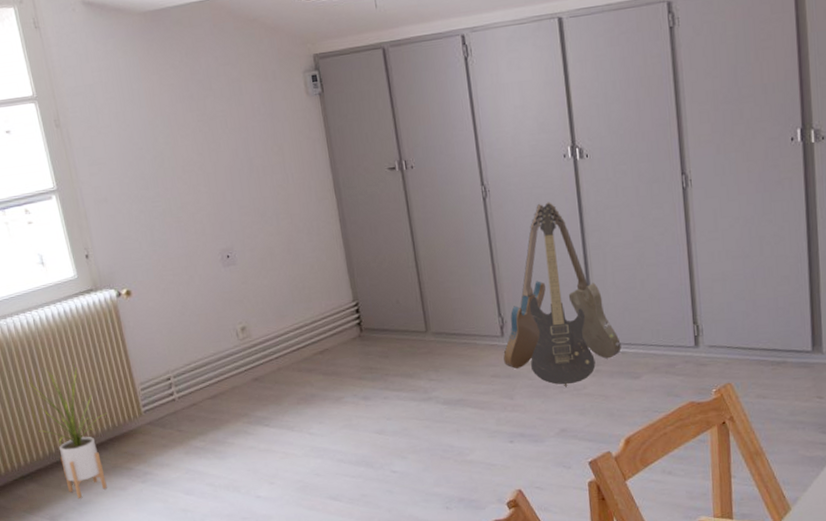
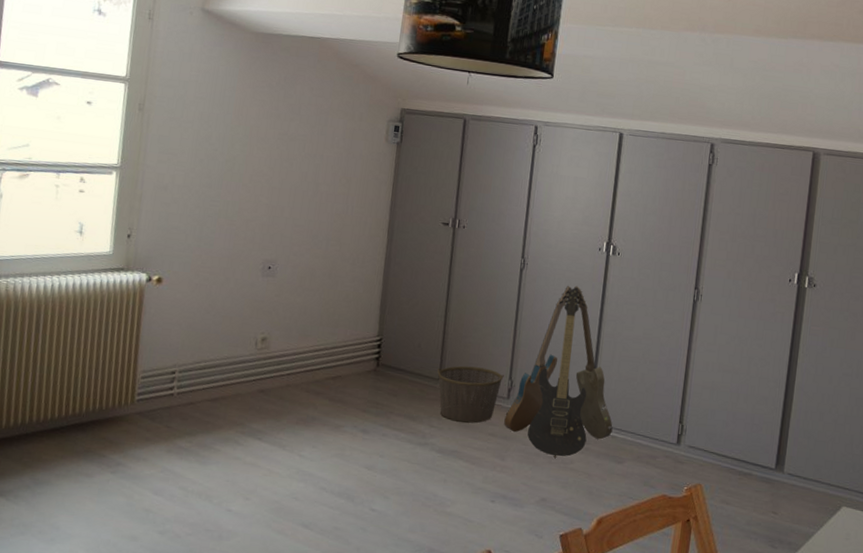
house plant: present [27,363,108,498] -> none [12,333,99,477]
basket: none [421,310,493,371] -> present [436,365,504,423]

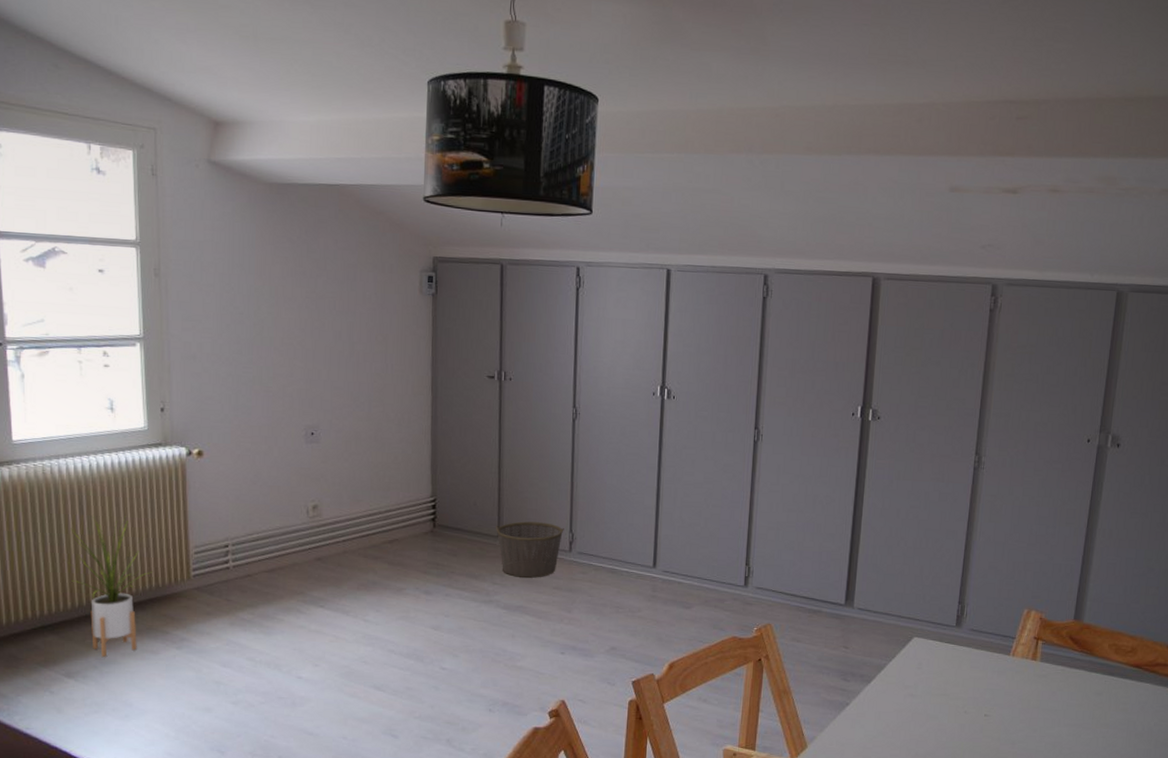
house plant: none [12,333,99,477] -> present [63,514,153,657]
guitar: present [504,286,613,458] -> none [568,433,679,607]

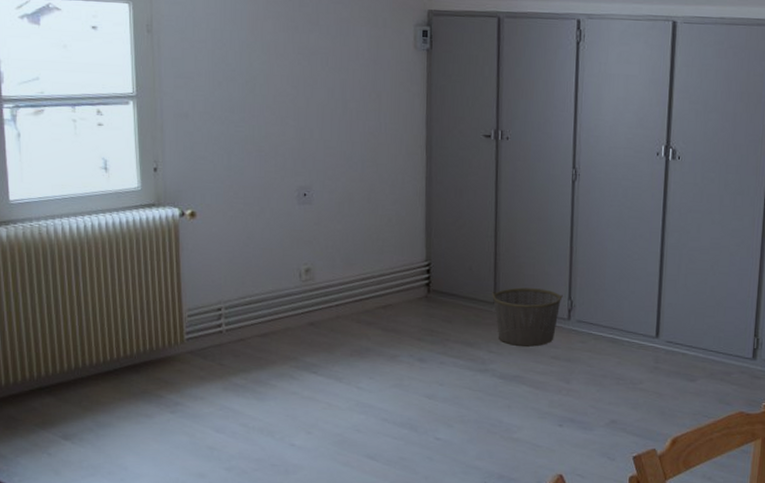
house plant: present [63,514,153,657] -> none [59,275,147,420]

